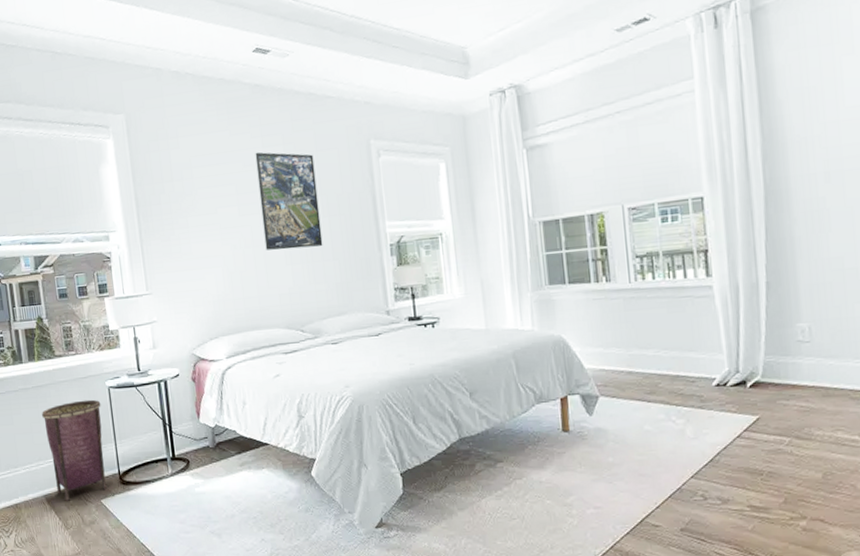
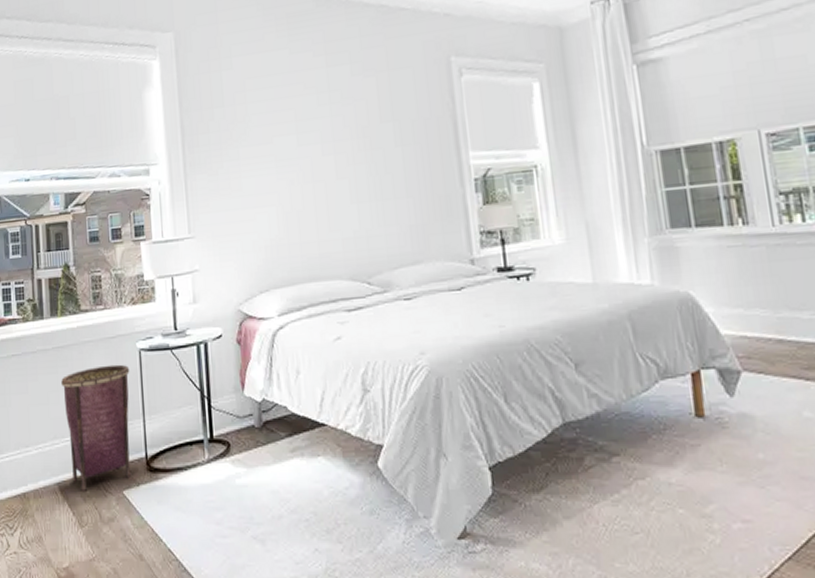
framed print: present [255,152,323,250] -> none [317,72,395,186]

